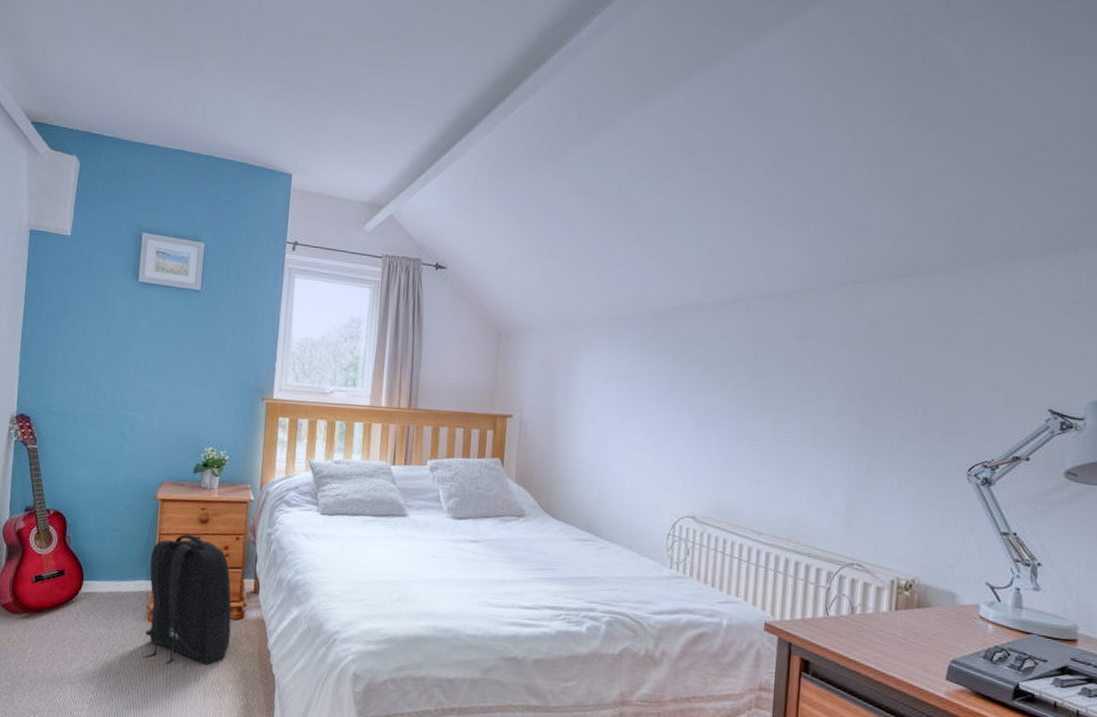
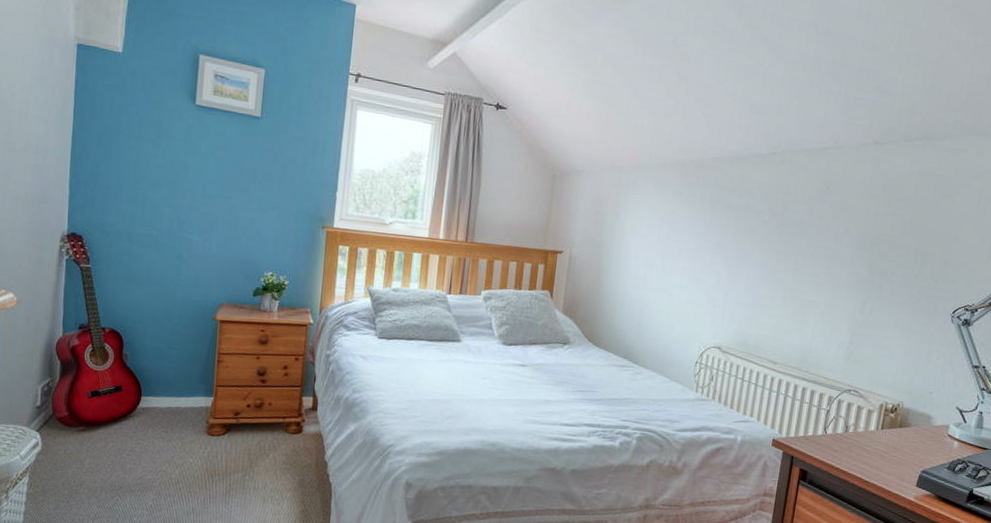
backpack: present [143,534,232,665] -> none [202,354,290,475]

